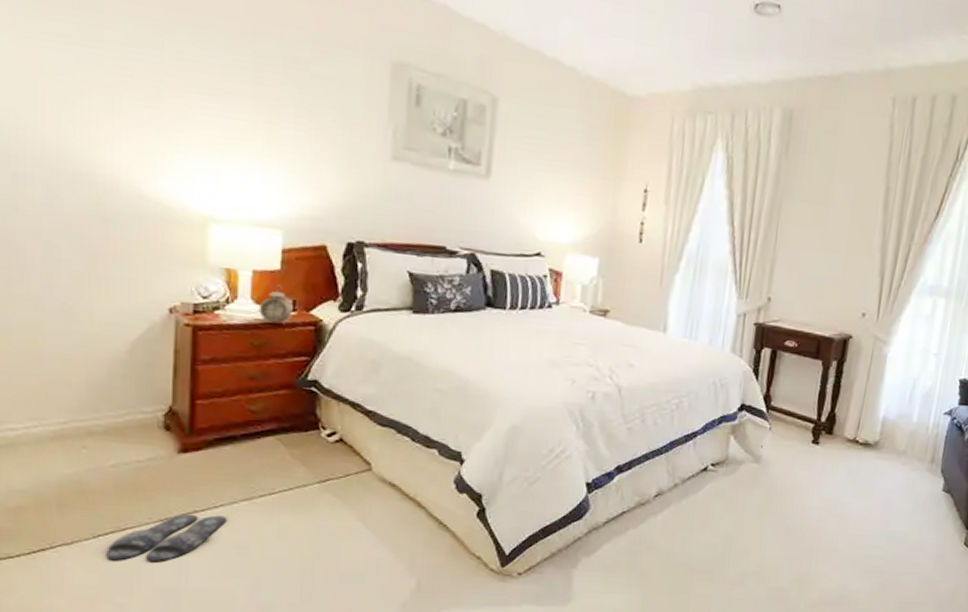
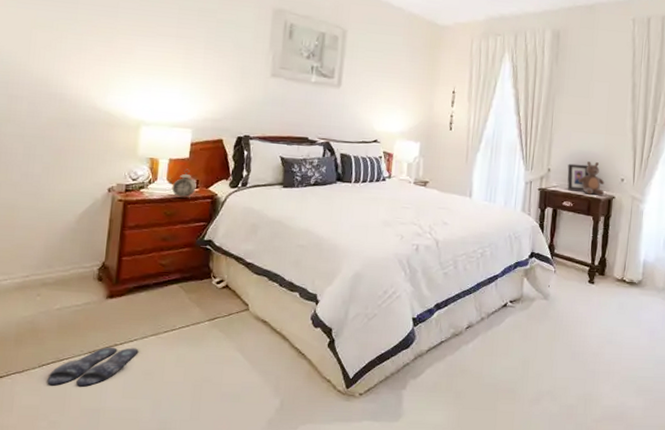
picture frame: none [791,291,820,329] -> present [567,163,588,192]
teddy bear: none [806,290,841,335] -> present [578,161,605,196]

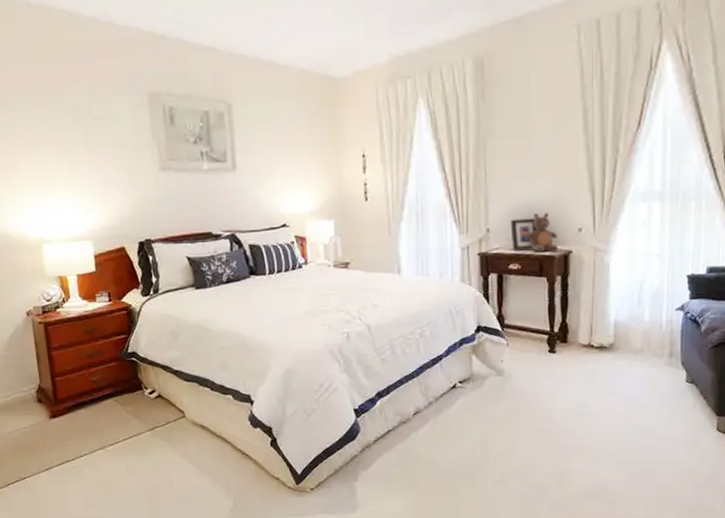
slippers: present [47,347,139,387] -> none [16,462,91,502]
alarm clock: present [171,168,197,199] -> none [85,282,110,314]

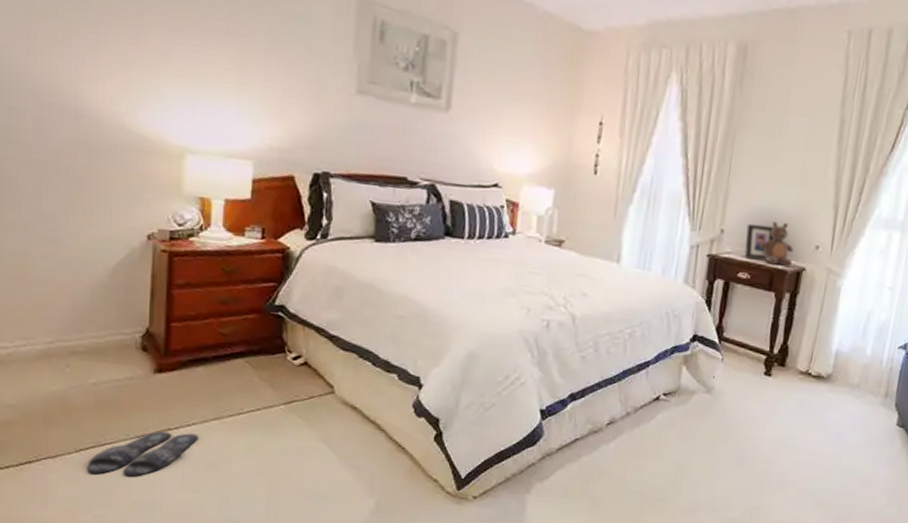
slippers: none [16,462,91,502] -> present [87,431,199,477]

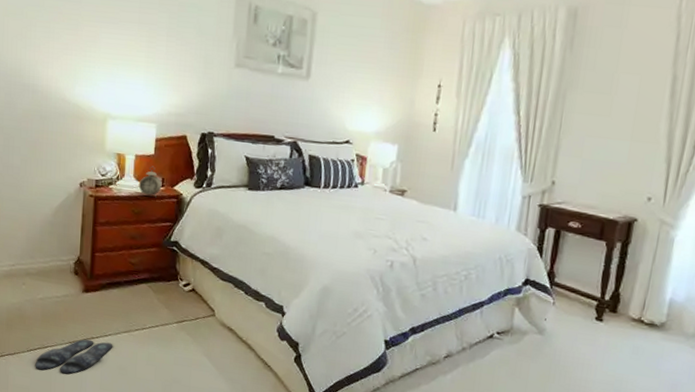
alarm clock: none [230,213,262,253] -> present [138,166,162,198]
picture frame: present [744,223,774,261] -> none [575,176,604,211]
teddy bear: present [759,222,794,268] -> none [590,174,625,218]

